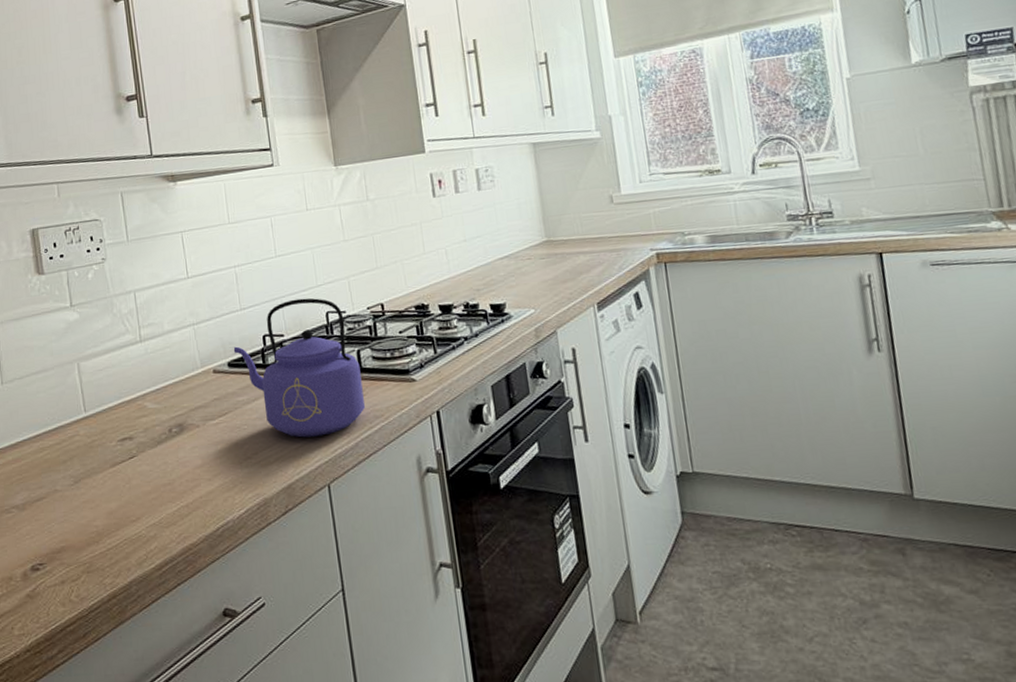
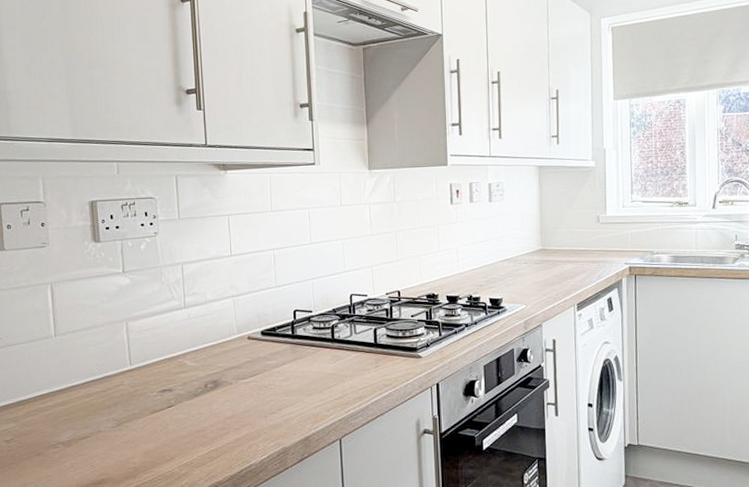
kettle: present [233,298,365,438] -> none [267,281,376,399]

